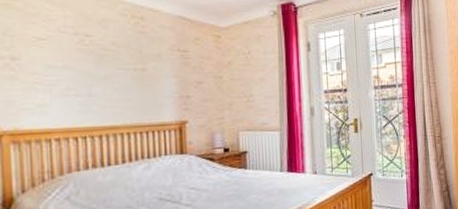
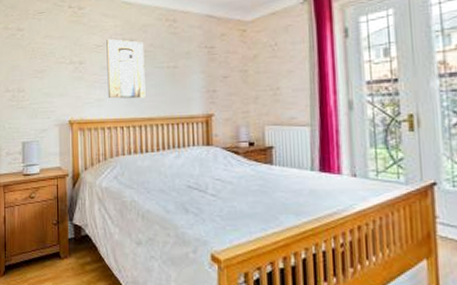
wall art: none [52,30,107,105] -> present [106,38,146,99]

